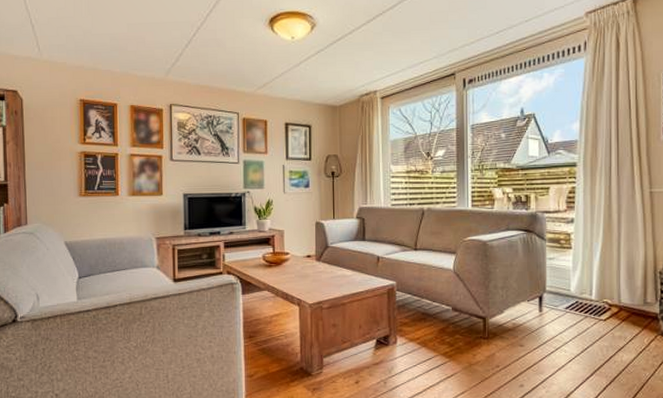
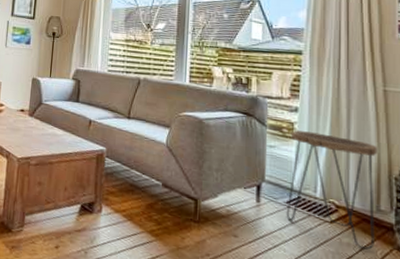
side table: none [566,240,644,339] -> present [286,130,377,250]

